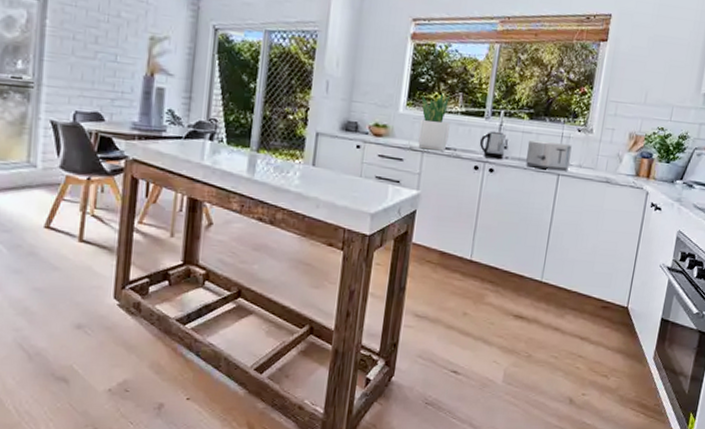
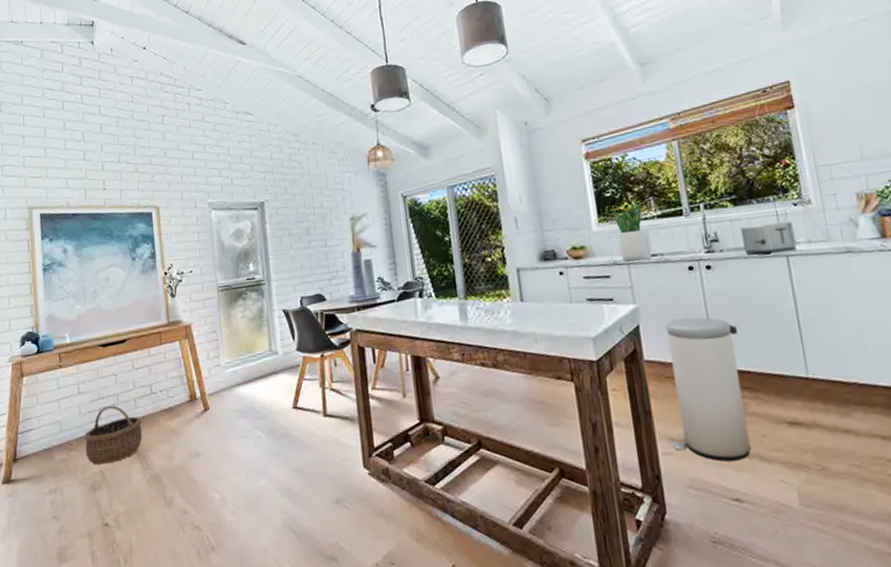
pedal bin: none [415,211,498,340] -> present [665,317,751,462]
kettle: present [479,130,506,160] -> none [685,225,719,256]

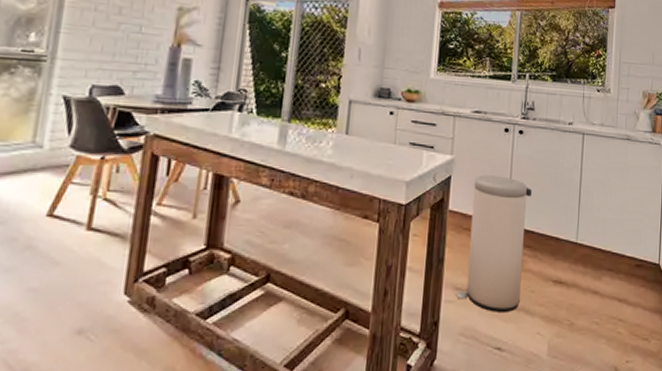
planter: present [611,201,652,262] -> none [449,58,479,115]
toaster: present [740,221,797,255] -> none [552,100,593,131]

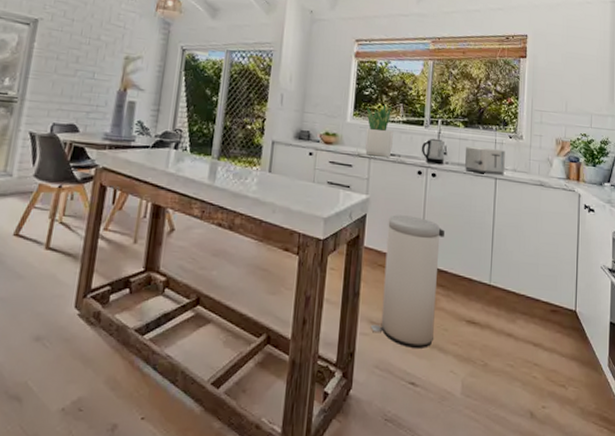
planter: none [449,58,479,115] -> present [365,104,393,158]
kettle: none [508,93,532,122] -> present [421,138,445,165]
toaster: none [552,100,593,131] -> present [464,145,505,176]

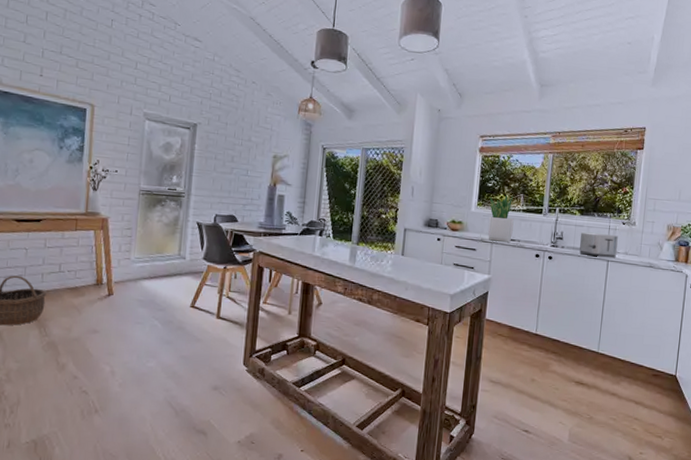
pedal bin: present [370,215,444,348] -> none [490,292,558,403]
kettle: present [421,138,445,165] -> none [539,225,561,249]

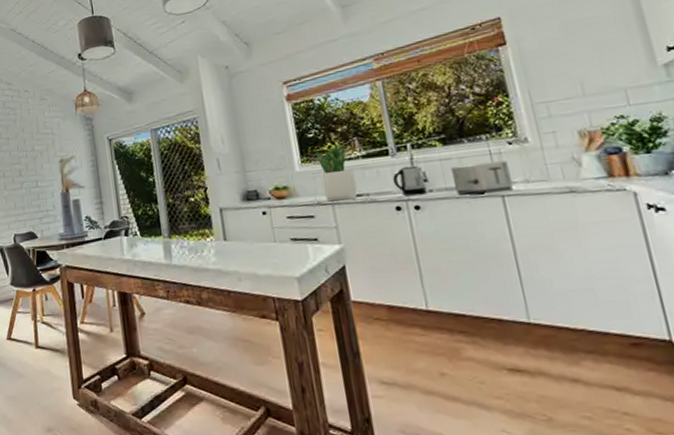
kettle: none [539,225,561,249] -> present [392,165,428,196]

